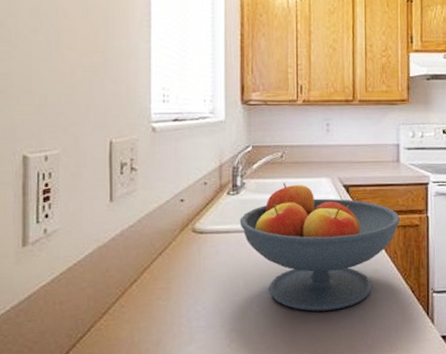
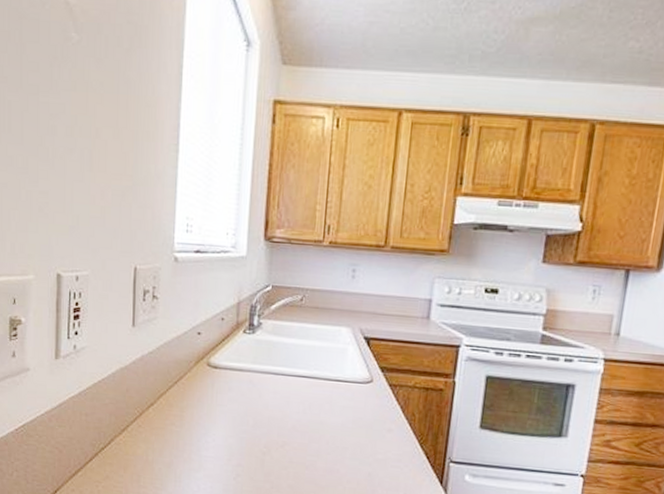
fruit bowl: present [239,183,401,312] -> none [253,327,424,463]

